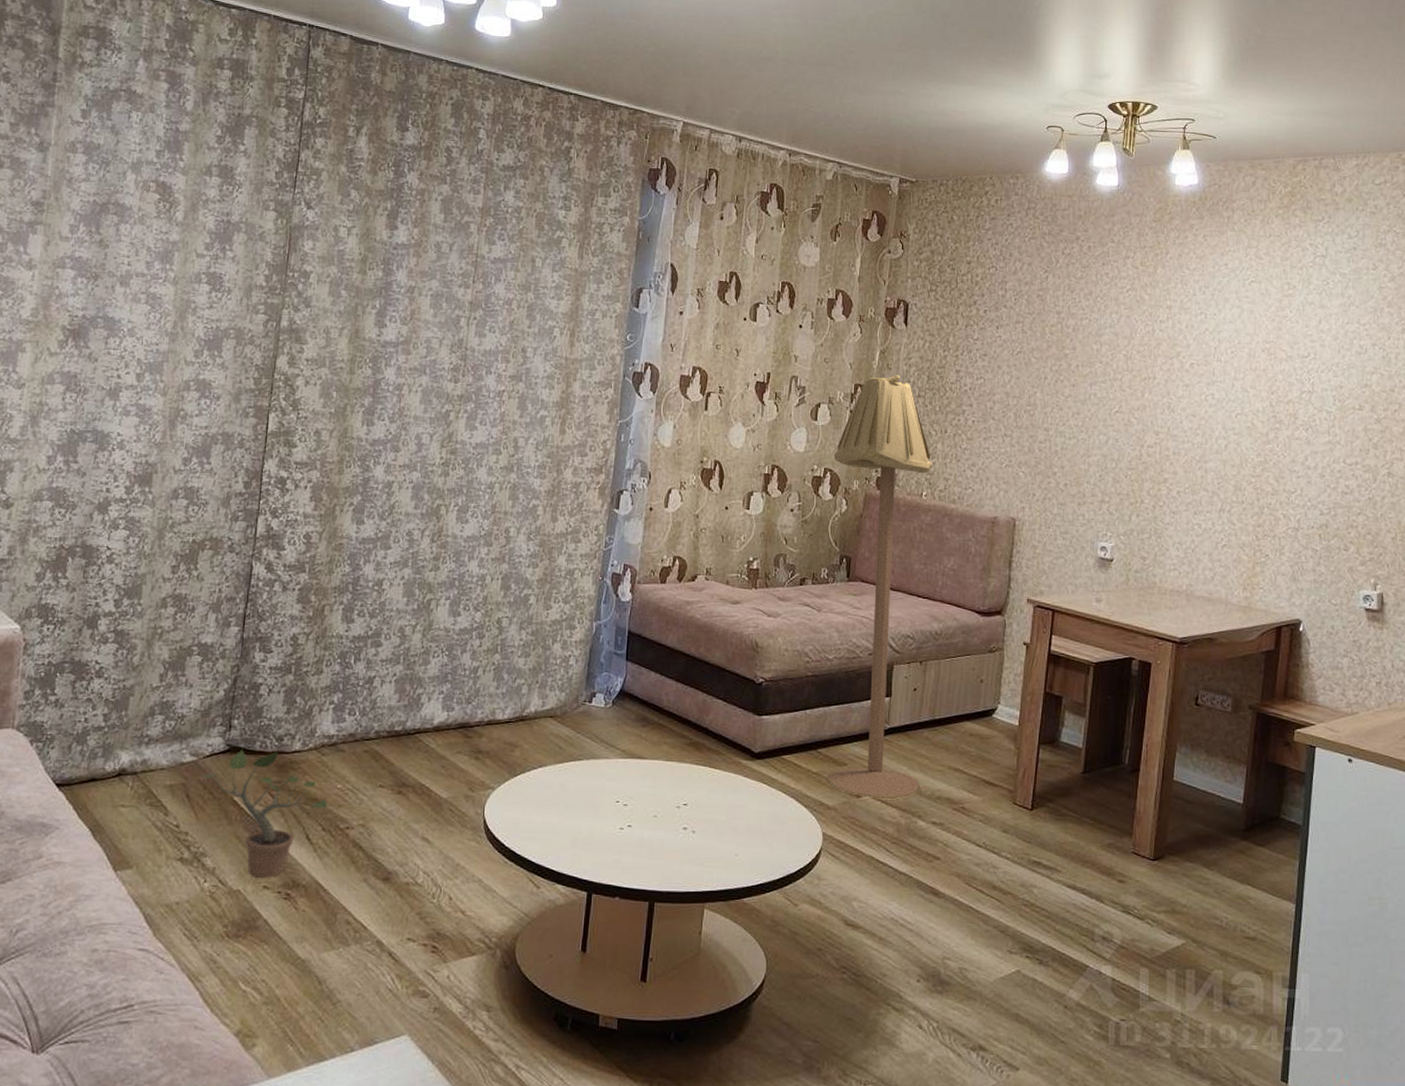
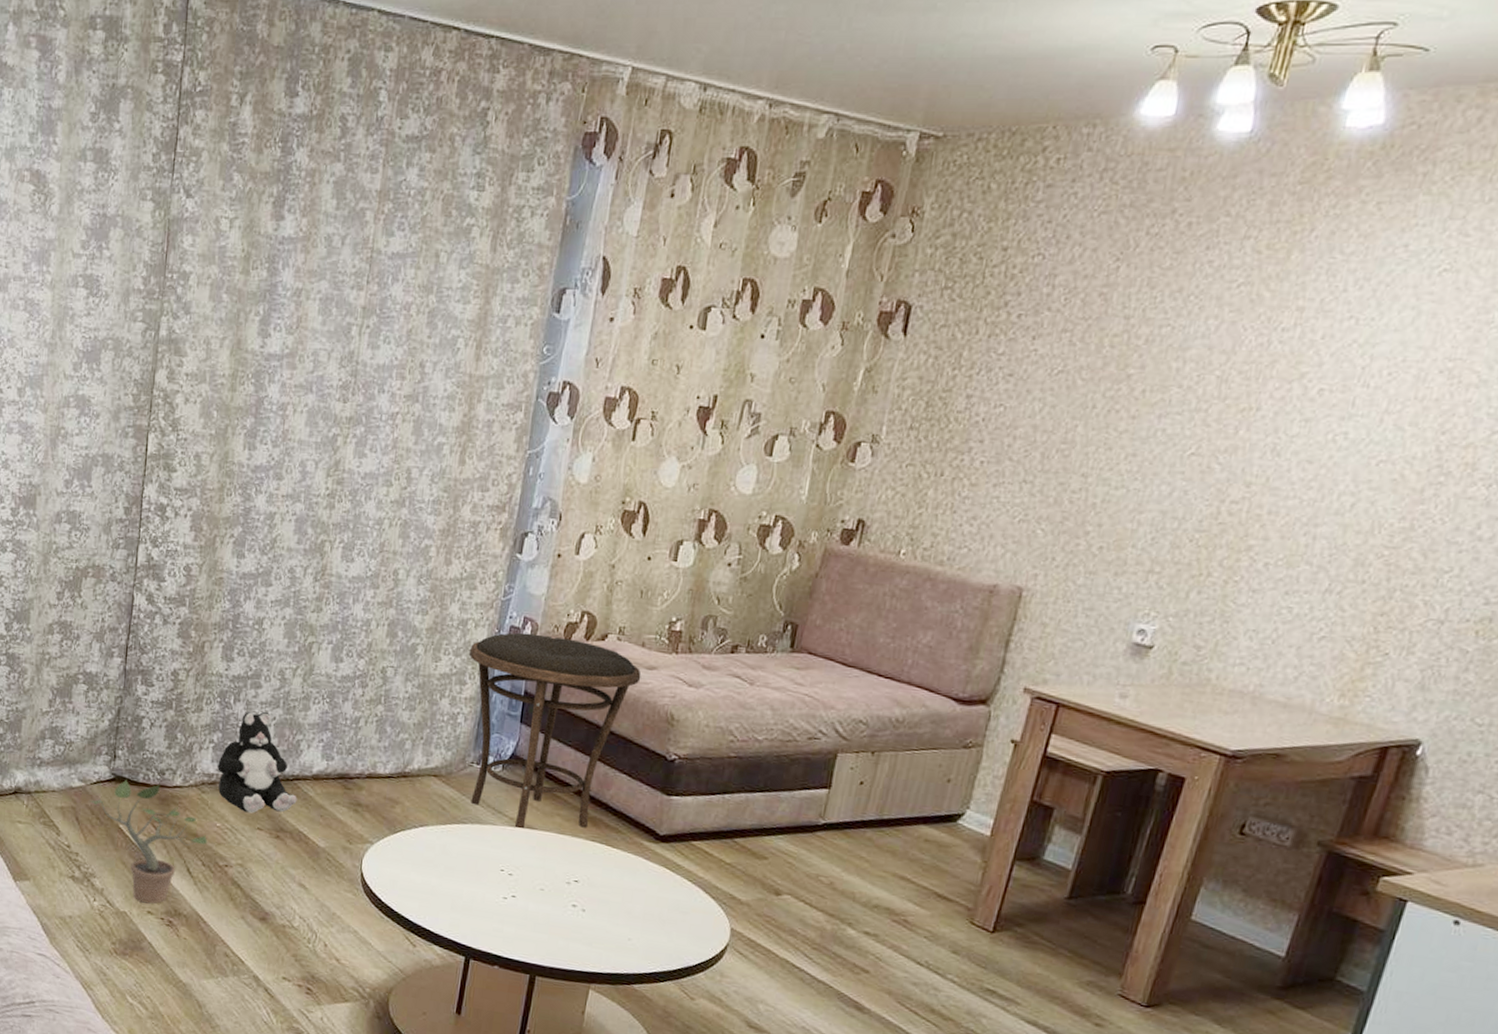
plush toy: none [338,668,419,771] -> present [217,711,297,814]
side table: none [576,578,728,760] -> present [468,632,642,828]
floor lamp: present [828,374,933,800] -> none [743,398,920,903]

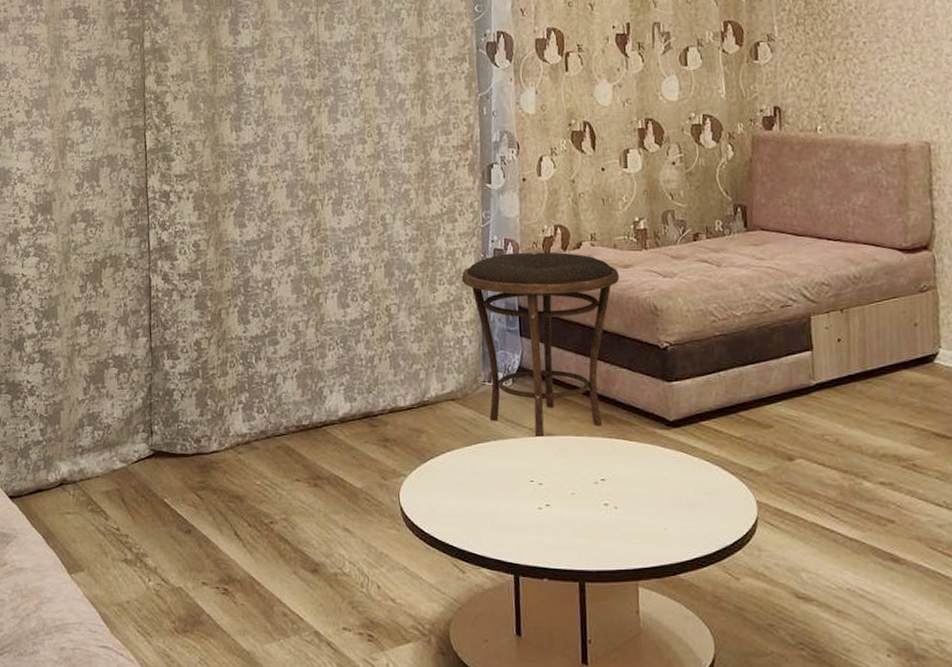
potted plant: present [89,779,208,904] -> none [133,452,251,575]
plush toy: present [217,711,297,814] -> none [249,365,329,466]

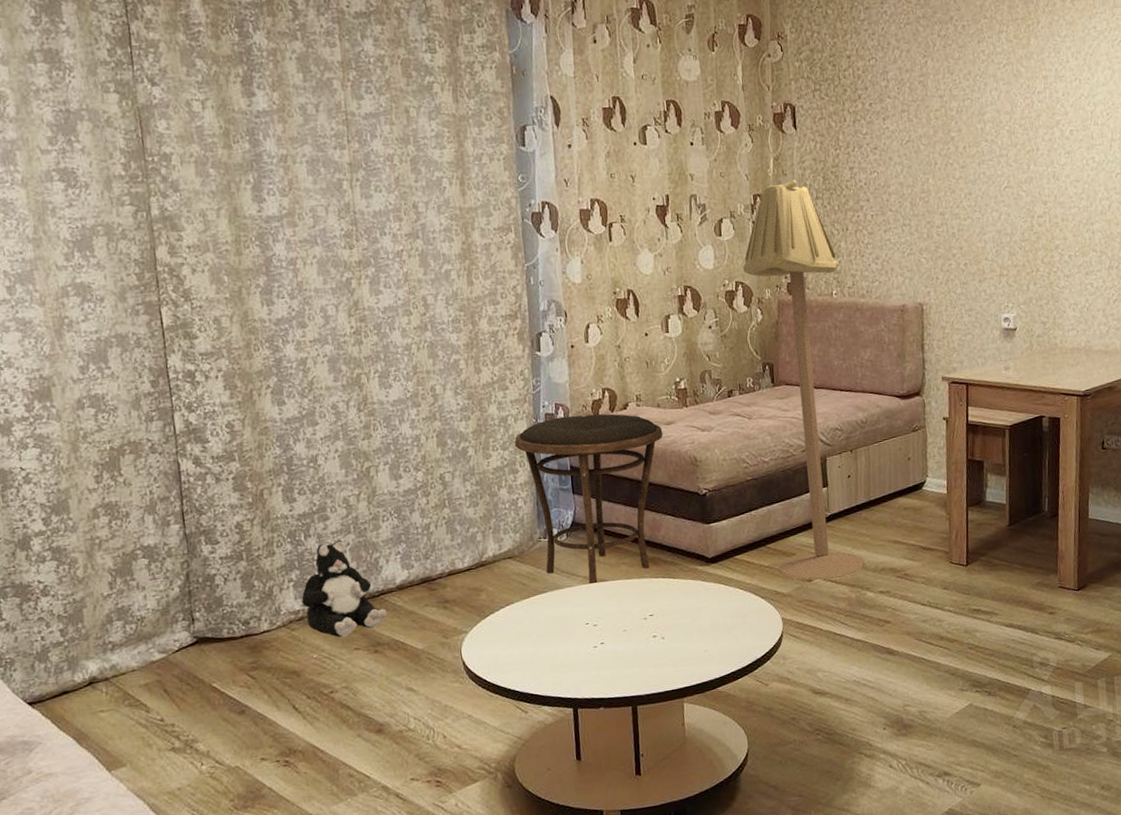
plush toy: none [249,365,329,466] -> present [301,539,388,638]
floor lamp: none [710,4,860,461] -> present [742,179,865,580]

